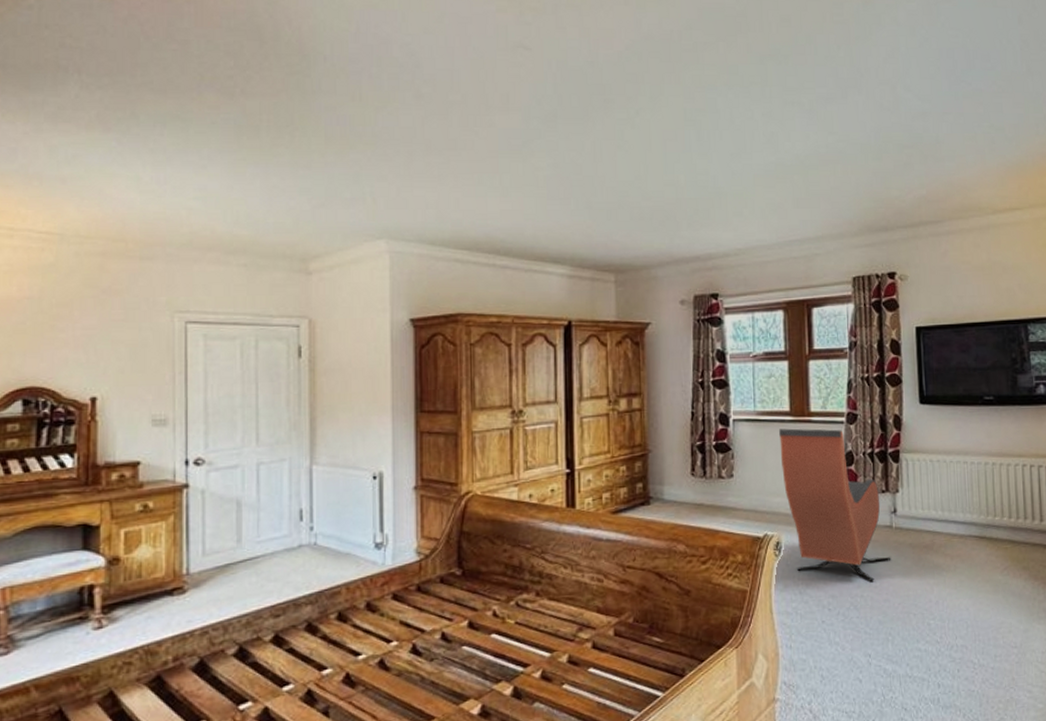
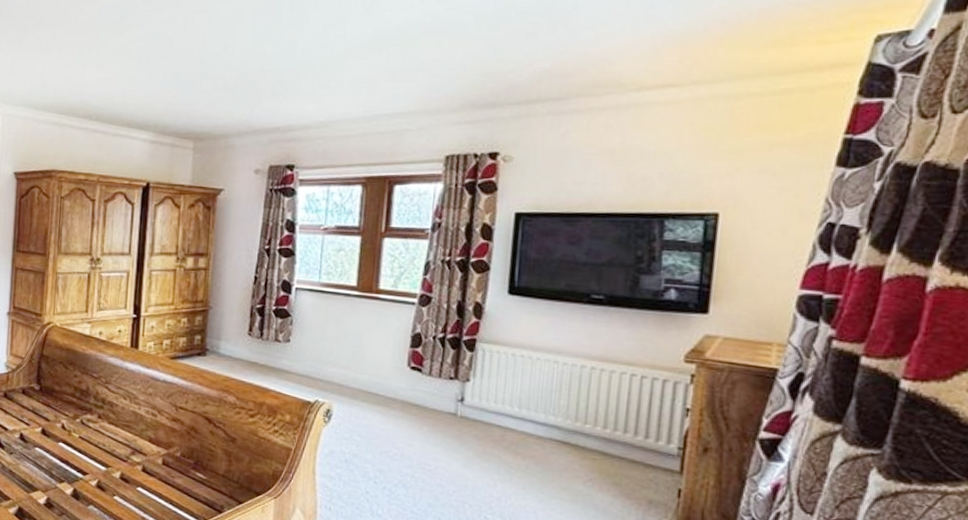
armchair: present [779,428,891,583] -> none [341,302,451,465]

